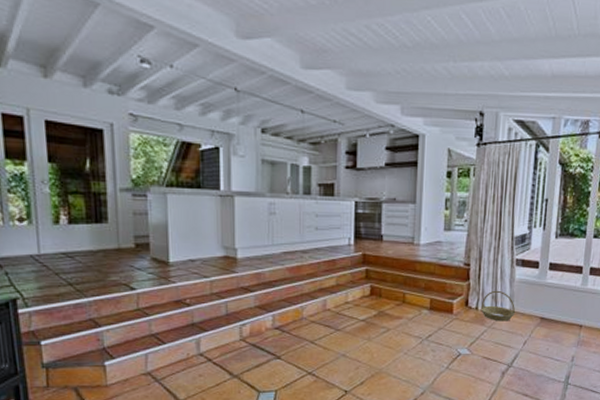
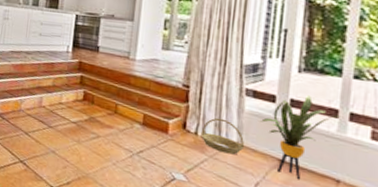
house plant: none [528,257,586,332] -> present [261,95,344,180]

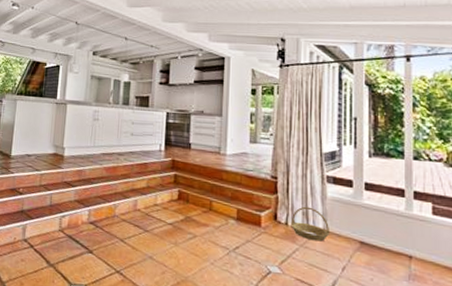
house plant: present [261,95,344,180] -> none [342,178,409,260]

